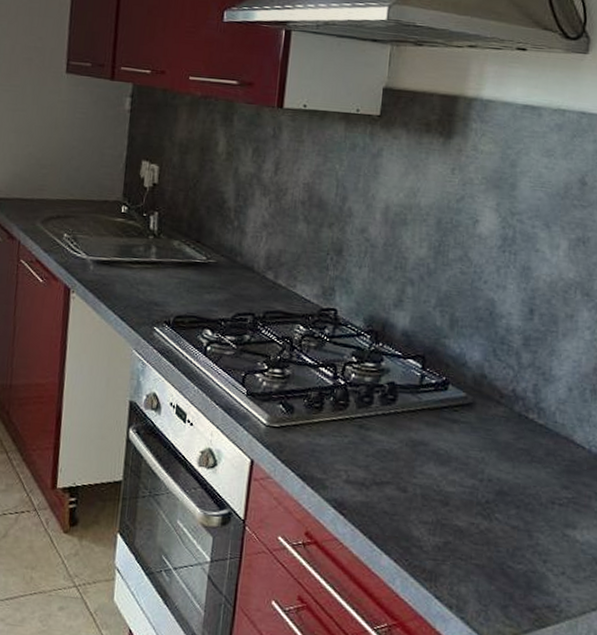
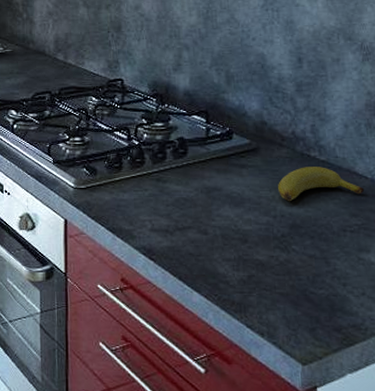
banana: none [489,429,580,466] -> present [278,167,365,202]

